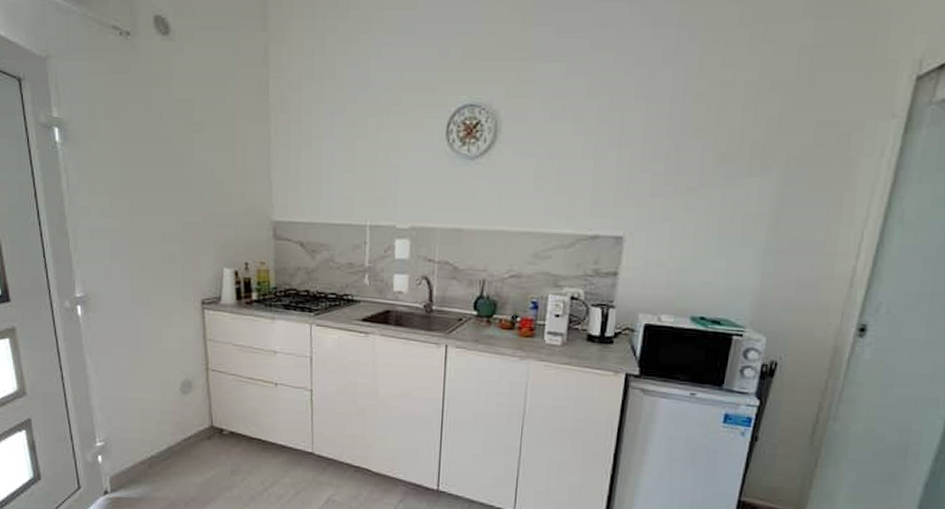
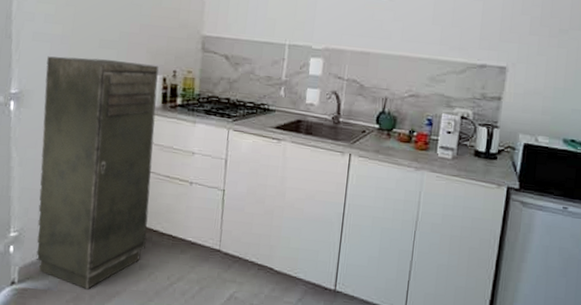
storage cabinet: none [108,254,235,497] -> present [36,56,159,290]

